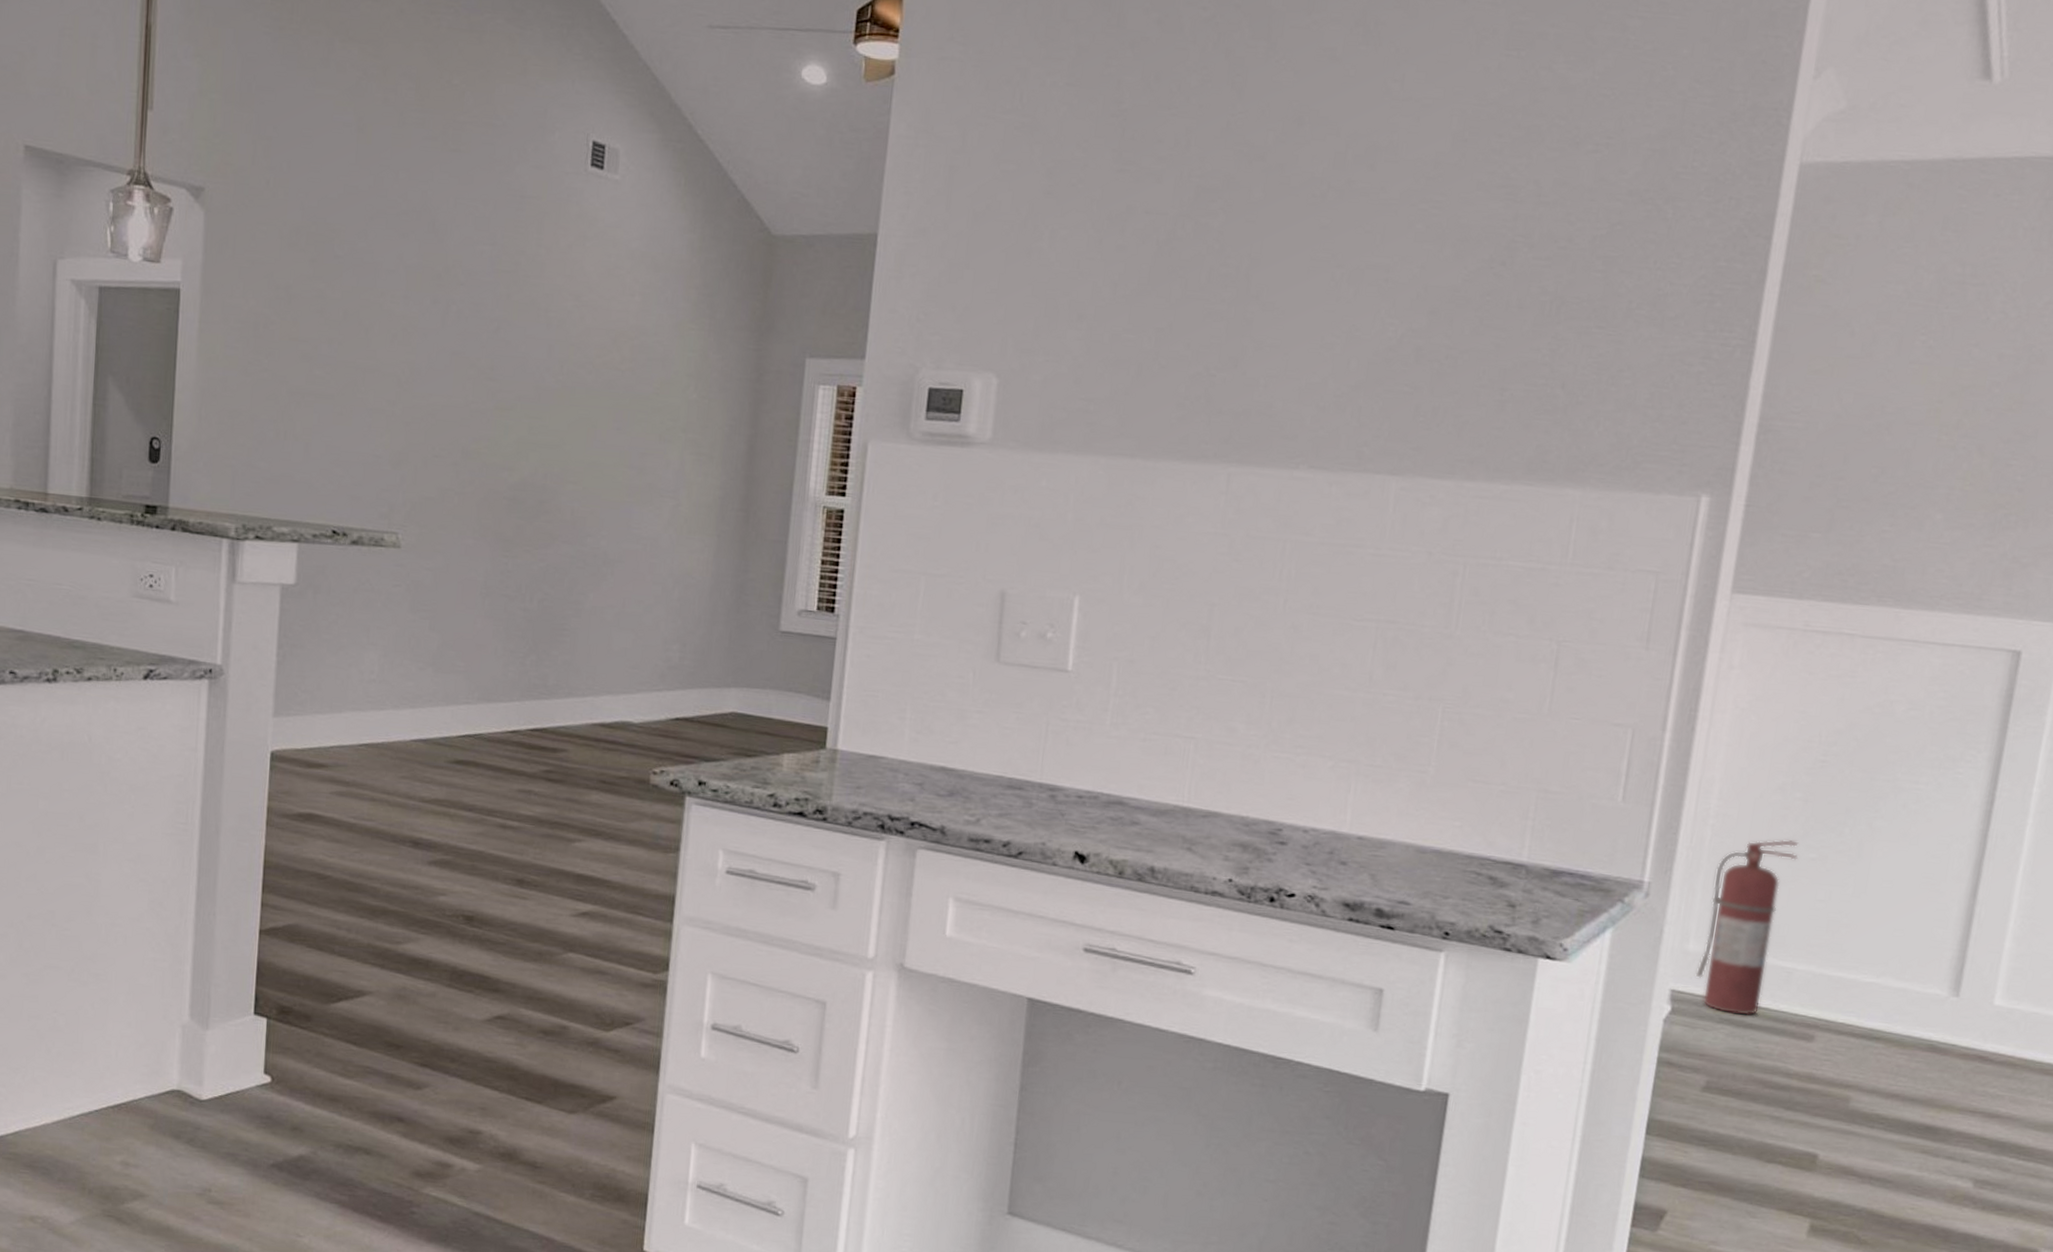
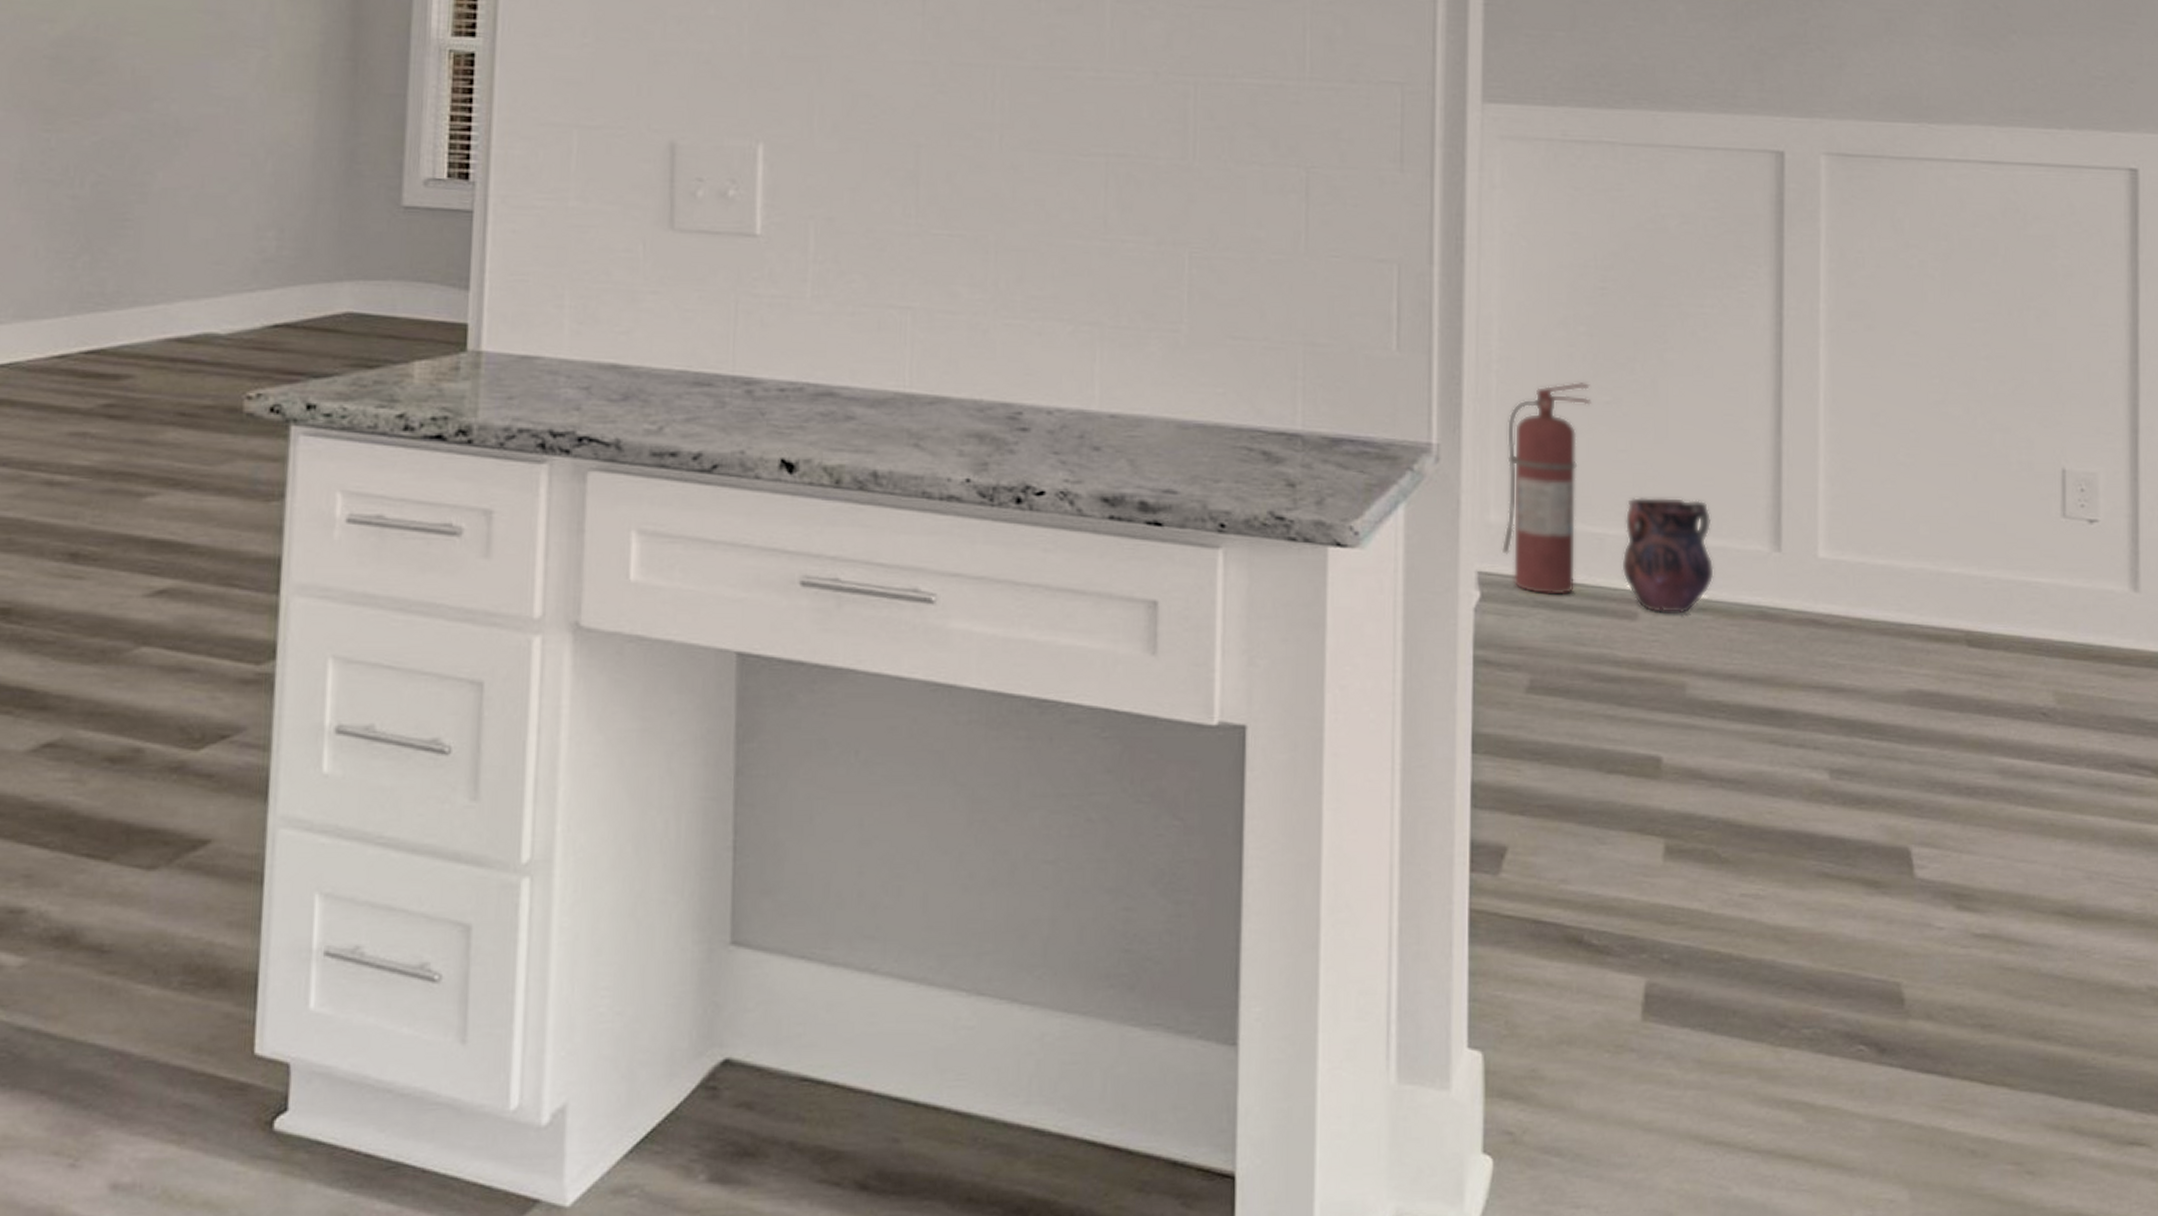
vase: none [1805,940,1897,1041] -> present [1622,496,1714,614]

